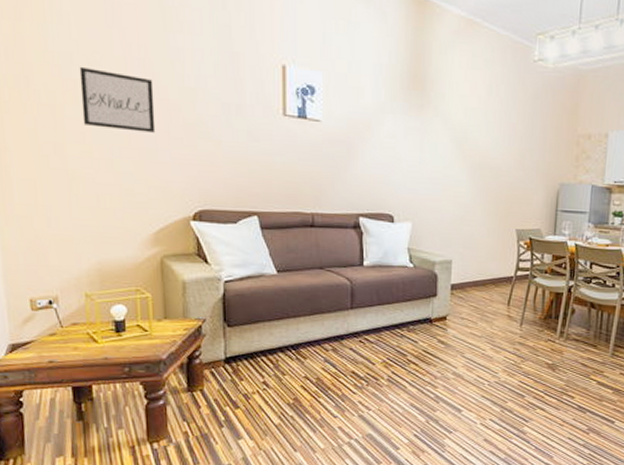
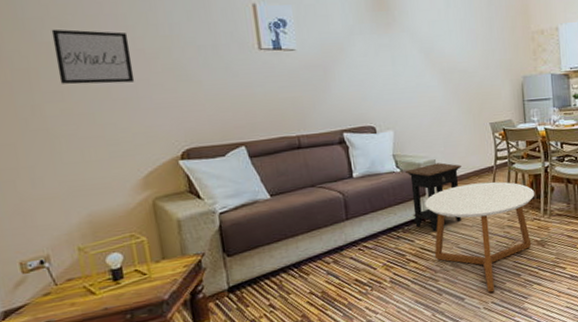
side table: none [419,264,479,336] -> present [405,163,461,232]
coffee table: none [434,291,554,409] -> present [425,181,535,293]

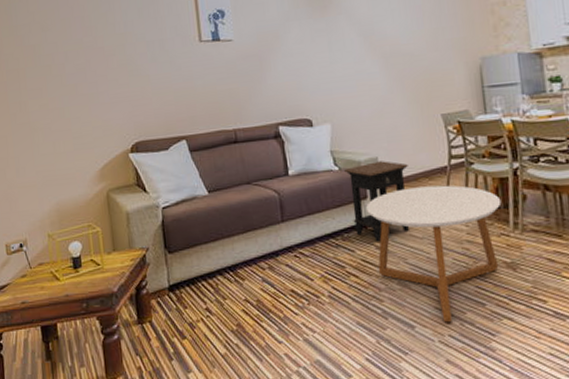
wall art: present [51,29,135,85] -> none [35,32,96,82]

